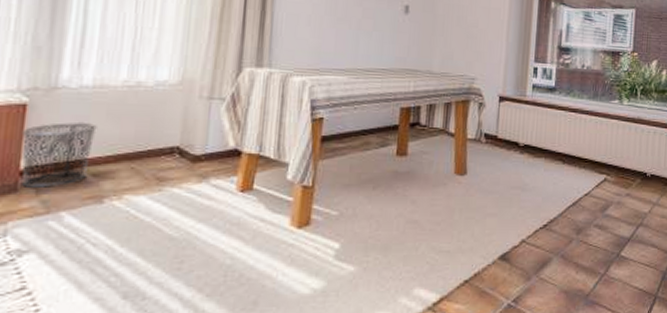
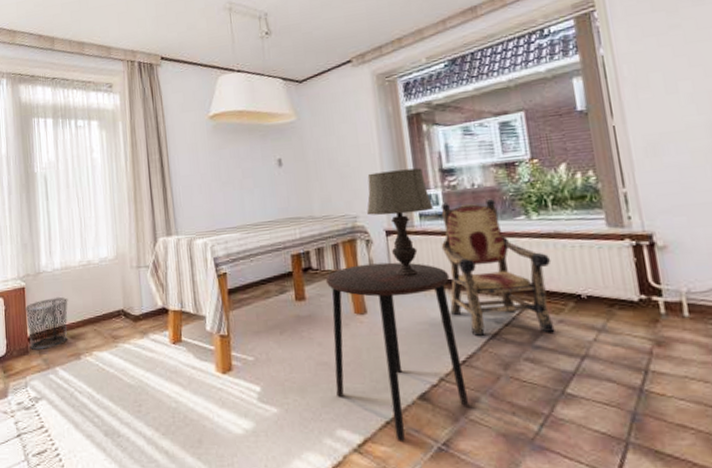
side table: none [421,126,548,299] -> present [325,262,470,441]
table lamp: none [486,38,546,143] -> present [367,168,433,277]
armchair: none [542,79,631,203] -> present [440,198,555,336]

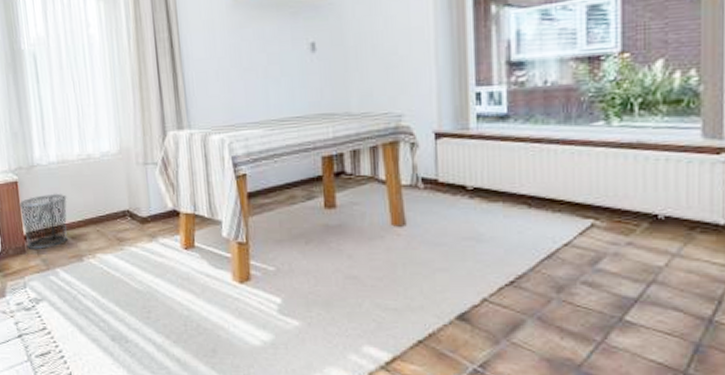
side table: present [325,262,470,441] -> none [360,169,513,361]
table lamp: present [367,168,433,277] -> none [414,59,494,187]
armchair: present [440,198,555,336] -> none [499,99,629,255]

